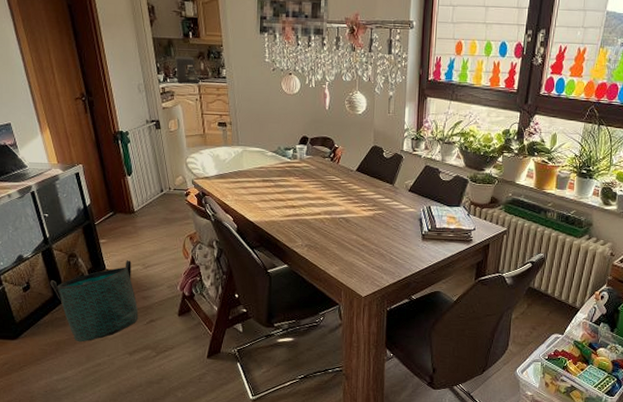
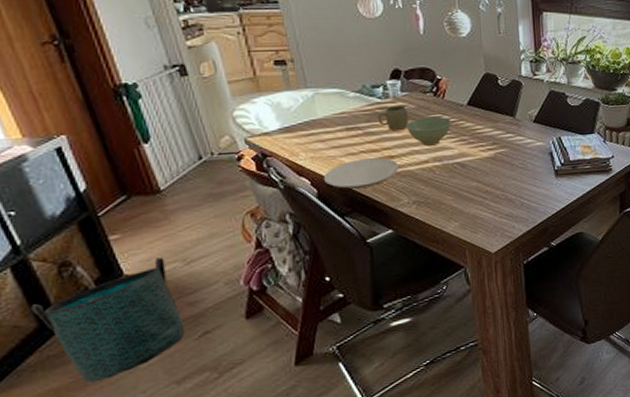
plate: none [242,205,298,228] -> present [323,157,399,189]
mug: none [286,166,309,187] -> present [377,105,409,131]
bowl: none [307,177,342,201] -> present [406,116,451,146]

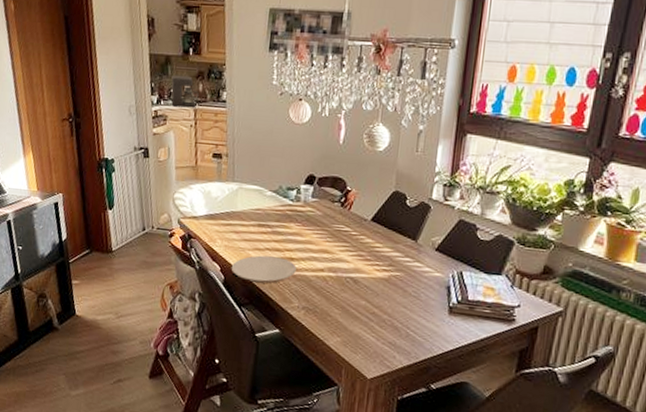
storage basket: present [31,257,185,383] -> none [16,306,106,397]
mug: present [377,105,409,131] -> none [286,210,314,235]
bowl: present [406,116,451,146] -> none [309,225,353,256]

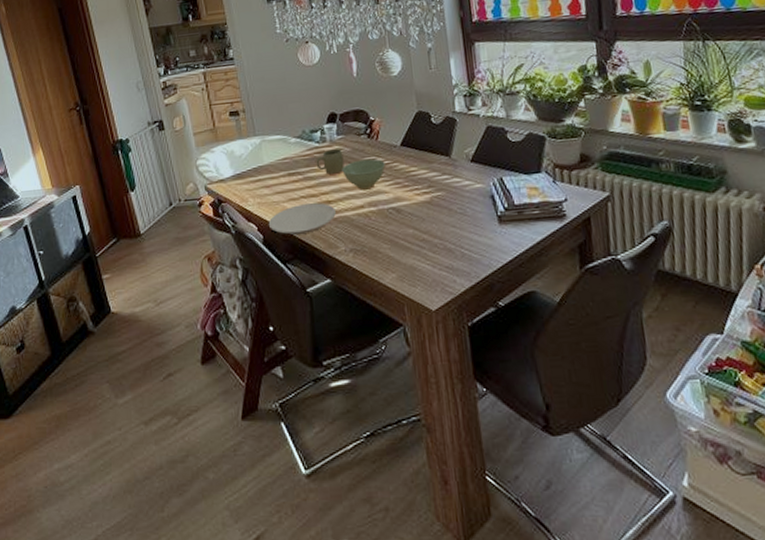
coffee maker: present [171,75,199,108] -> none [175,41,206,74]
mug: none [286,210,314,235] -> present [316,149,344,176]
bowl: none [309,225,353,256] -> present [342,158,385,190]

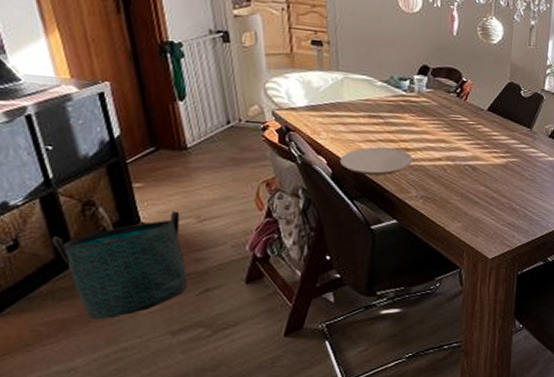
storage basket: none [47,297,153,414] -> present [52,211,188,320]
mug: present [316,149,344,176] -> none [400,100,430,126]
bowl: present [342,158,385,190] -> none [425,115,470,145]

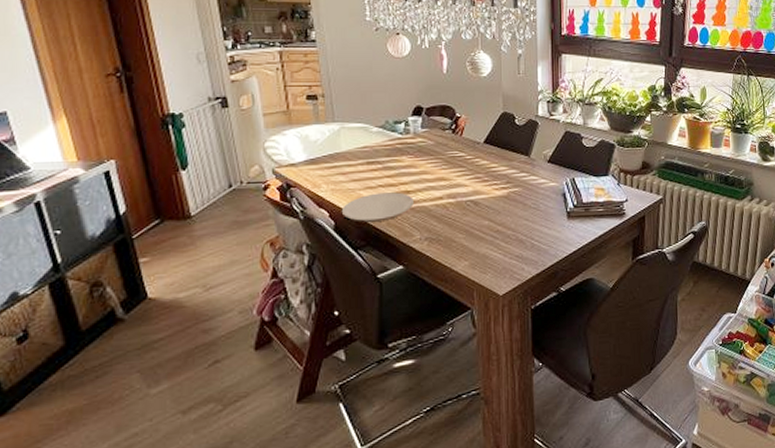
storage basket: present [52,211,188,320] -> none [61,282,197,407]

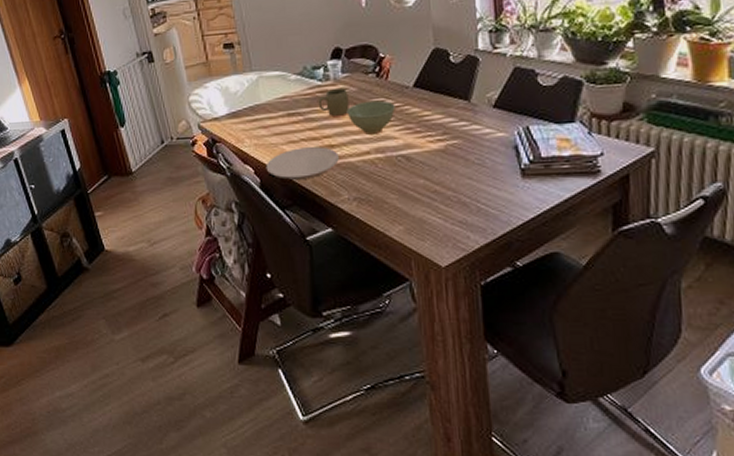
mug: none [397,142,426,167] -> present [318,88,350,118]
bowl: none [423,153,467,182] -> present [346,100,395,135]

